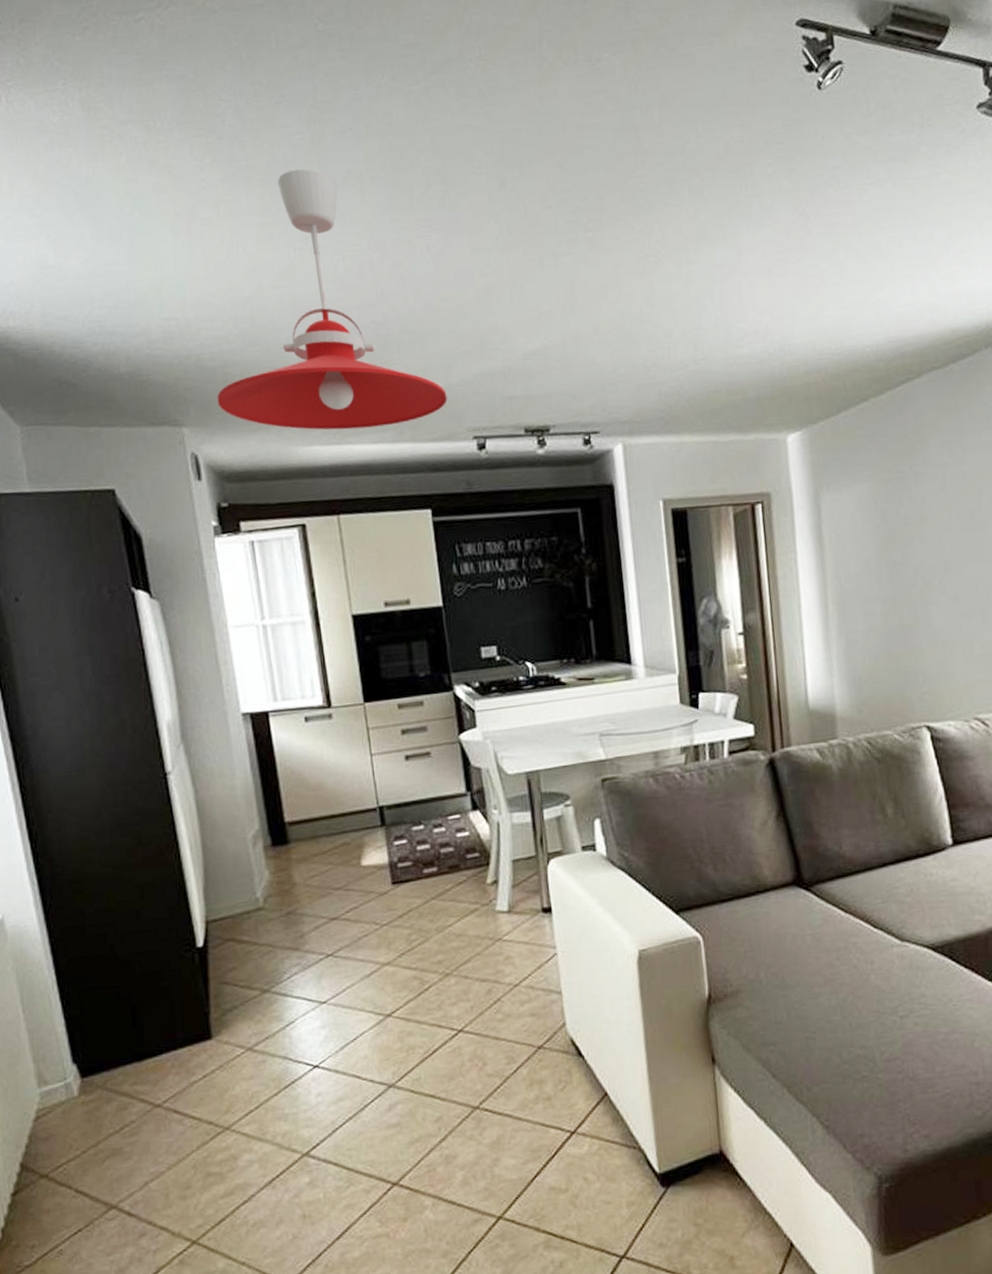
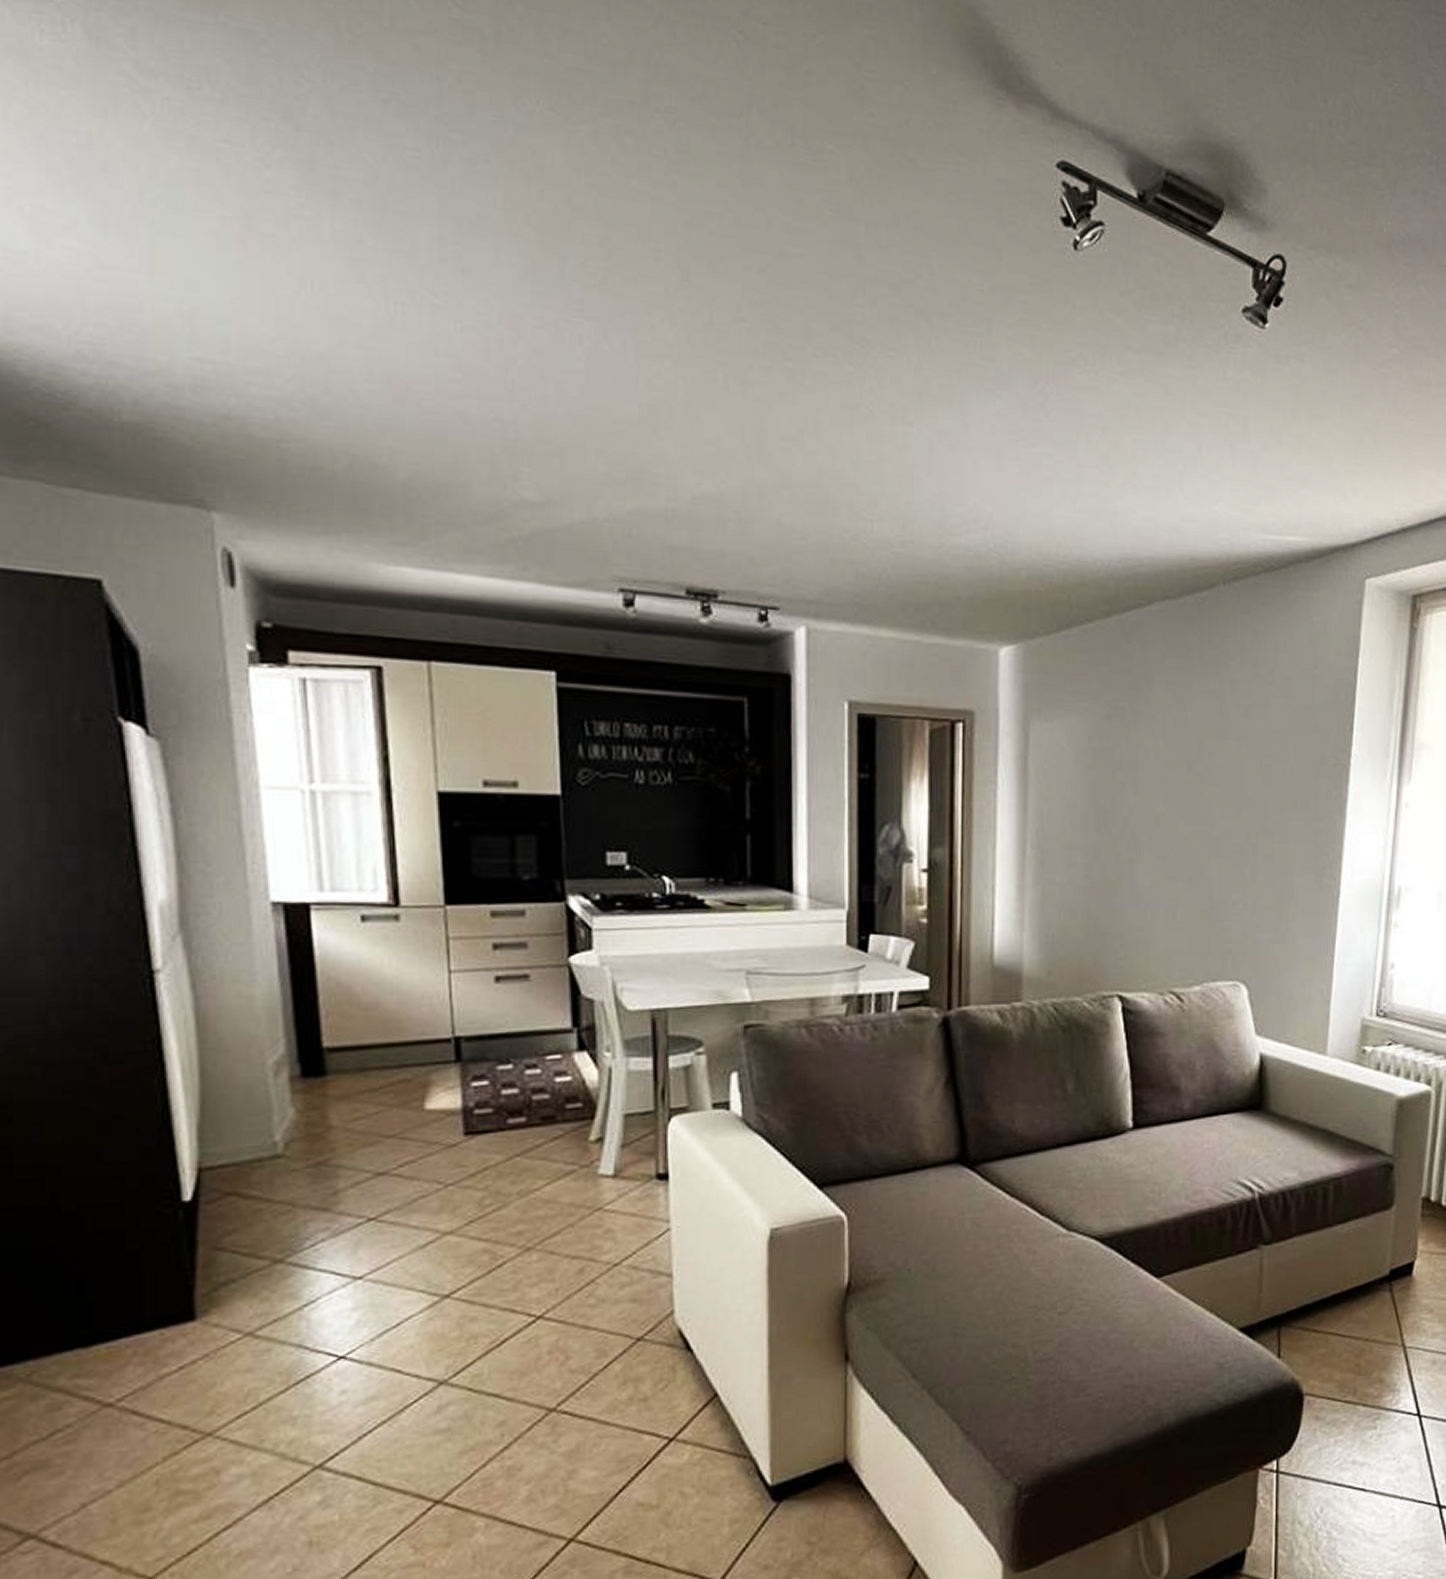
pendant light: present [217,169,447,430] -> none [266,196,589,557]

